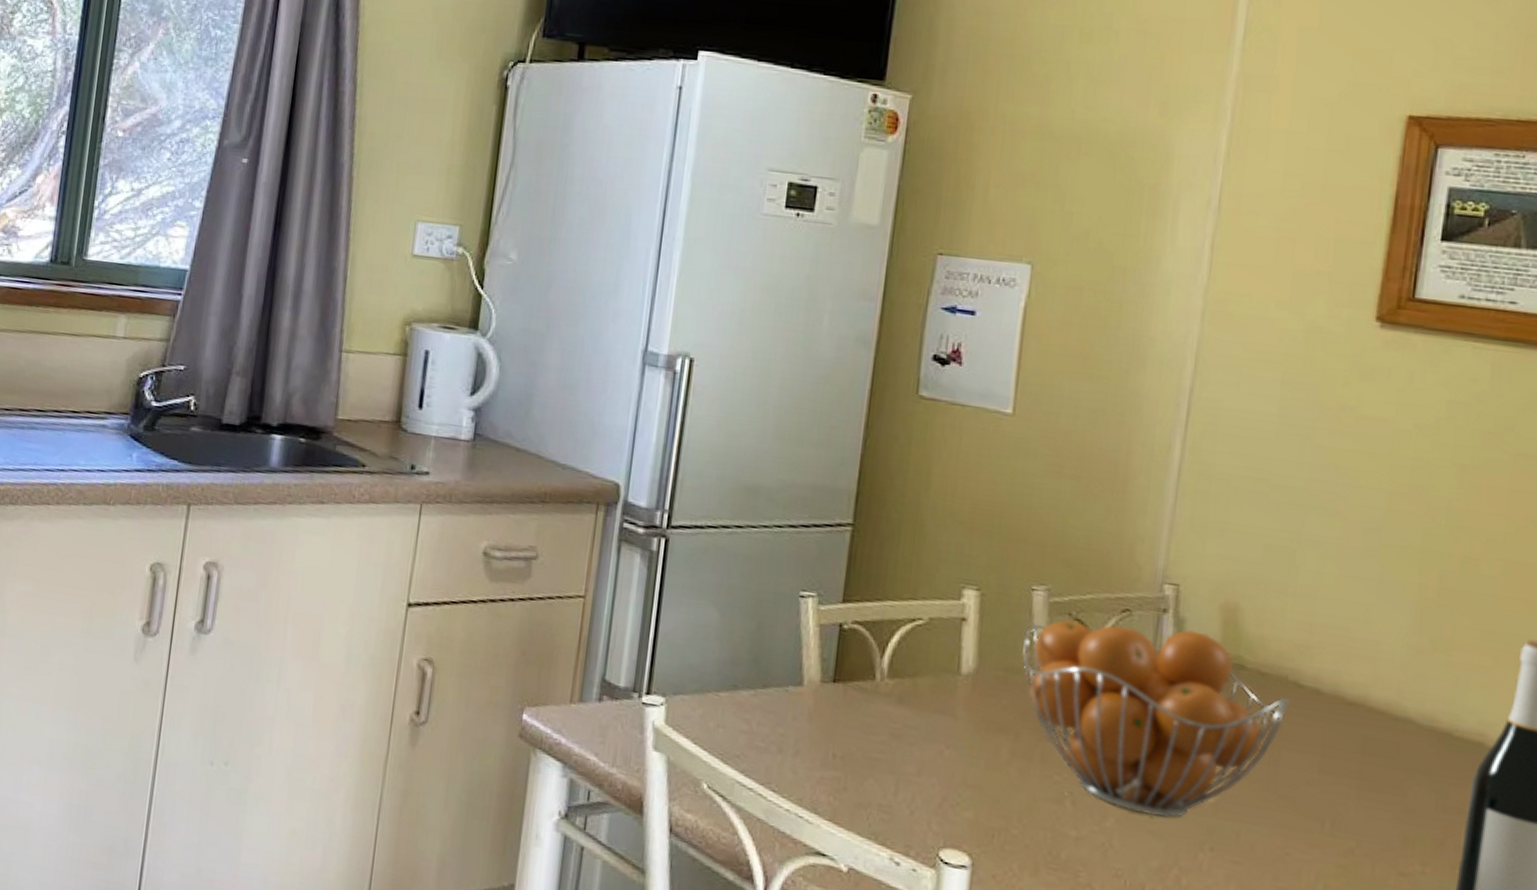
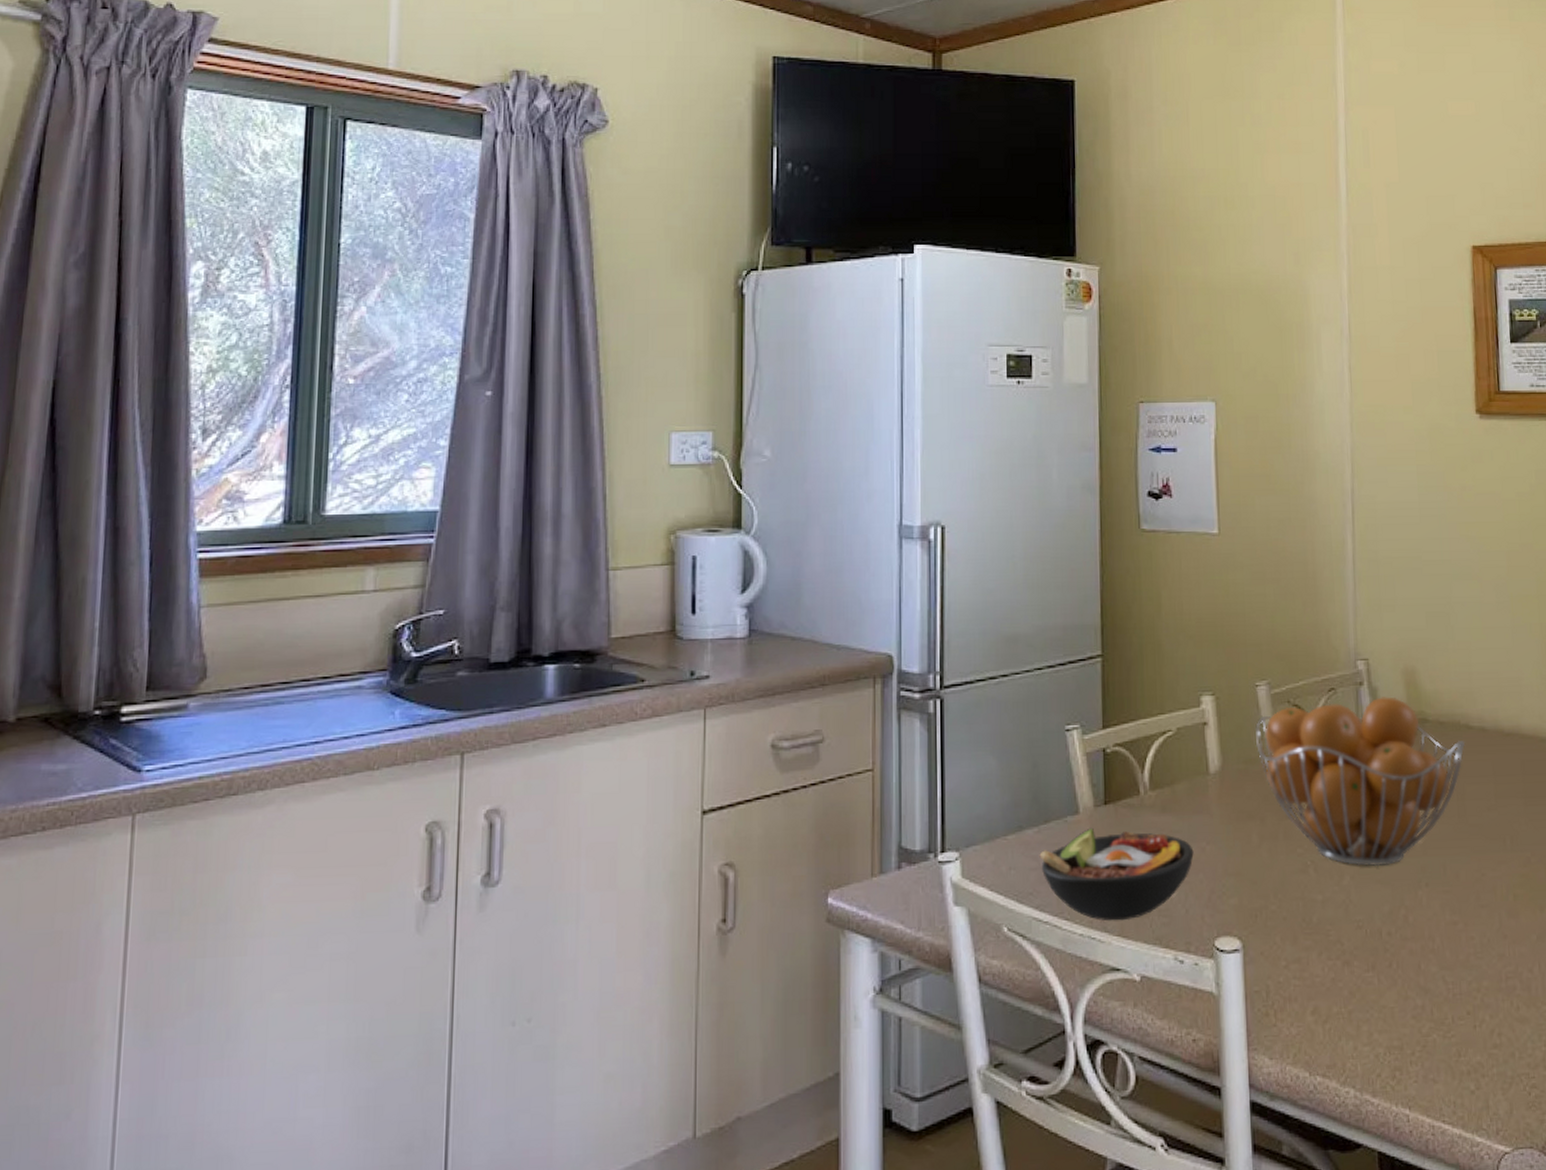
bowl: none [752,703,929,807] -> present [1039,827,1194,921]

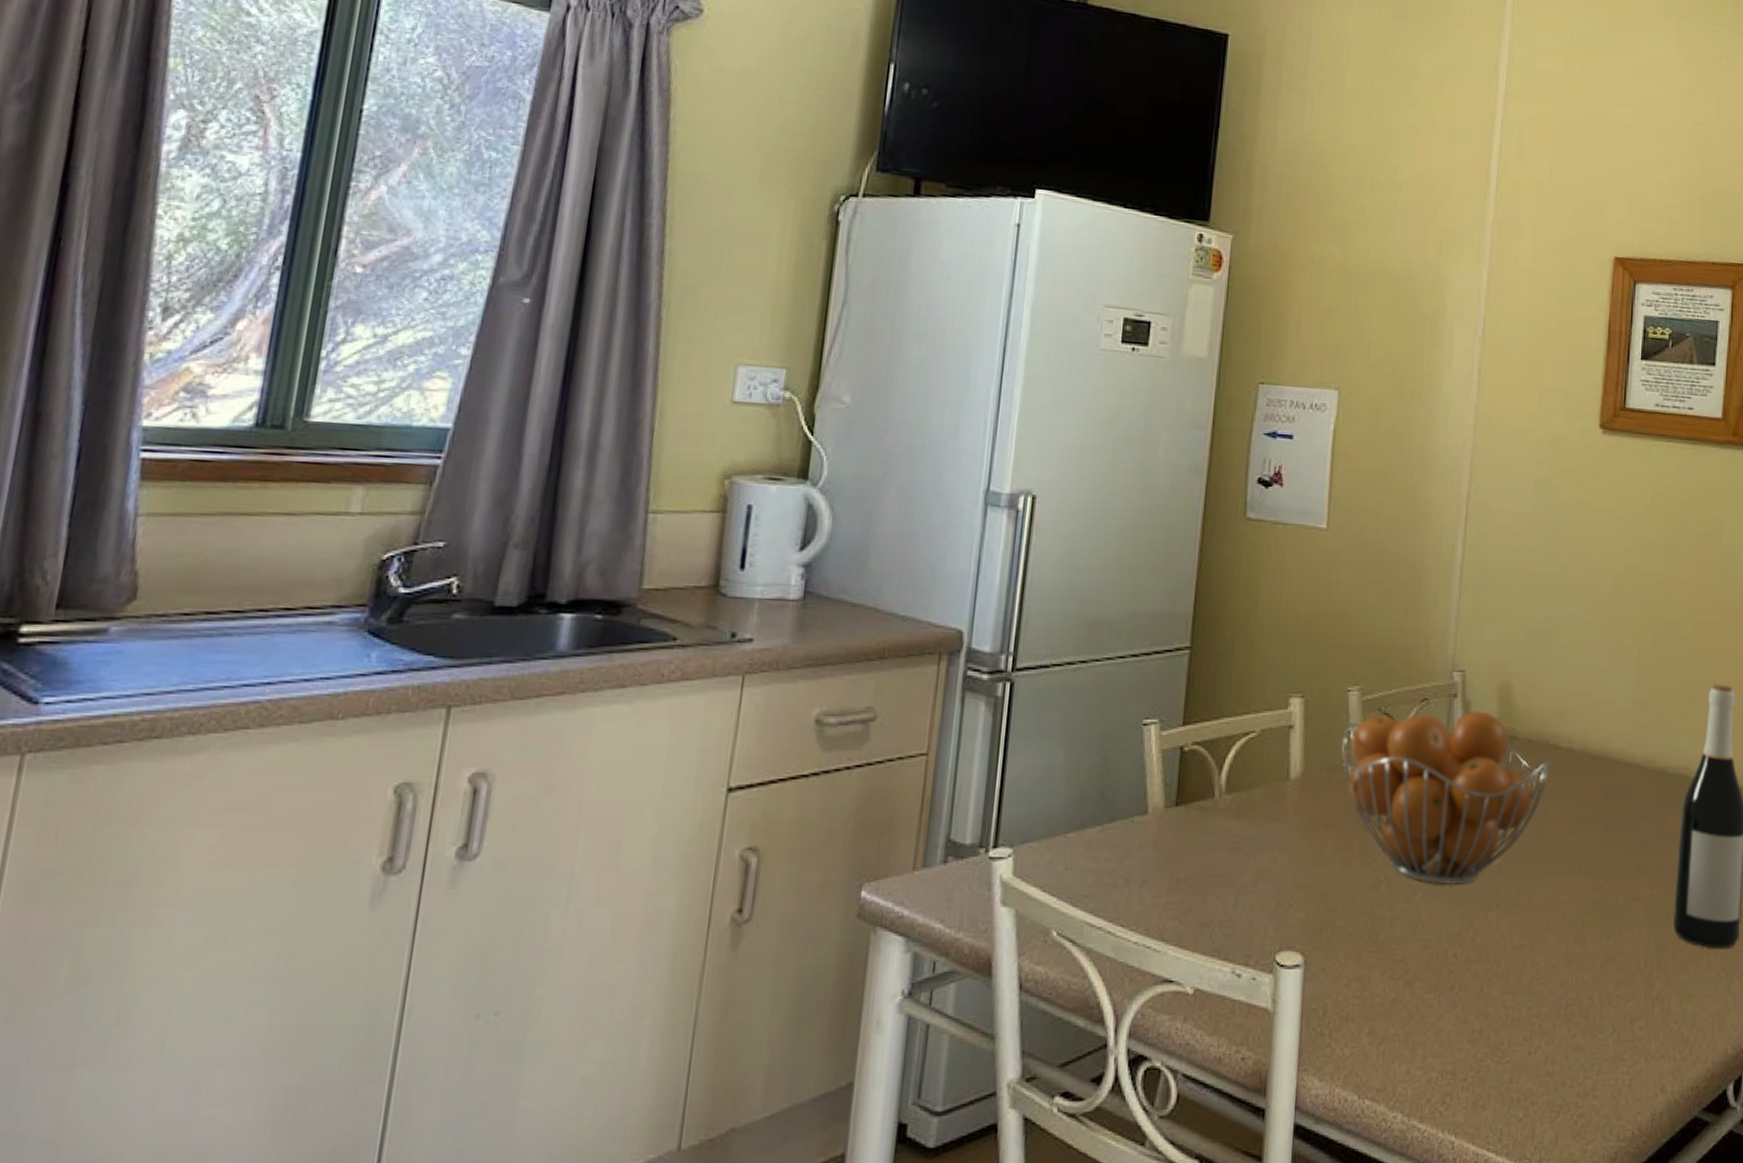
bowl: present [1039,827,1194,921] -> none [1100,829,1264,930]

